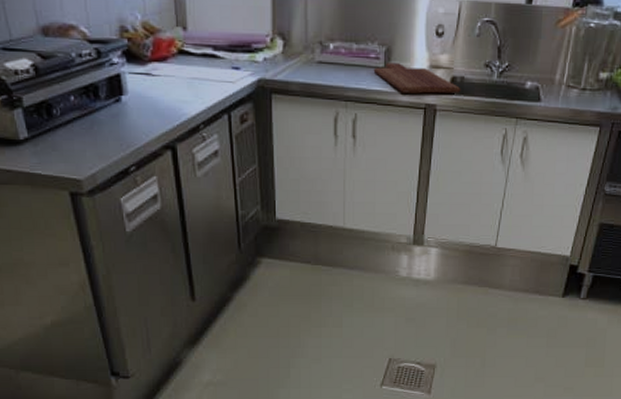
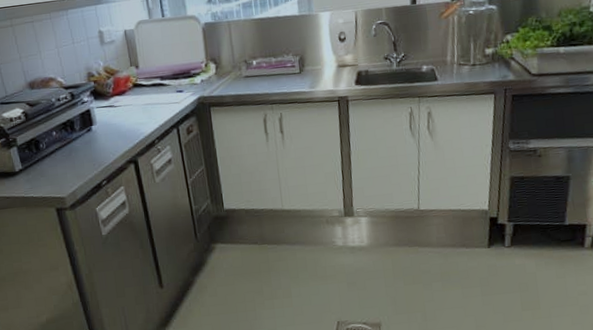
cutting board: present [373,63,461,94] -> none [291,67,367,91]

